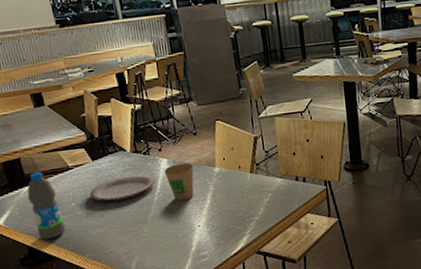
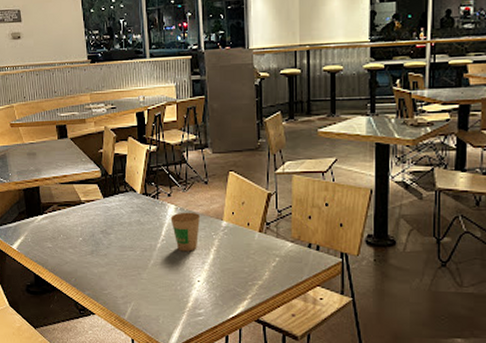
water bottle: present [27,172,66,240] -> none [40,202,70,270]
plate: present [89,173,156,201] -> none [96,217,161,242]

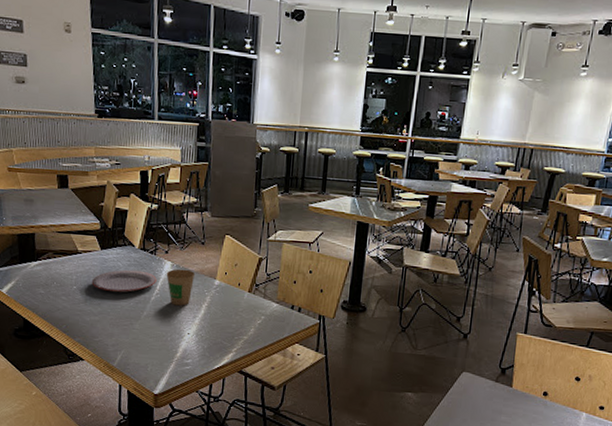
plate: none [96,217,161,242] -> present [91,270,157,293]

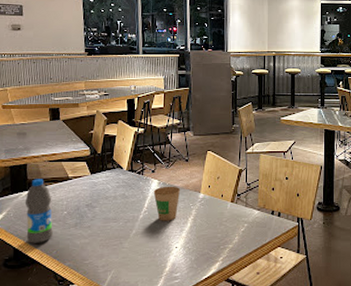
water bottle: none [33,249,62,316] -> present [24,179,53,243]
plate: present [91,270,157,293] -> none [82,191,145,214]

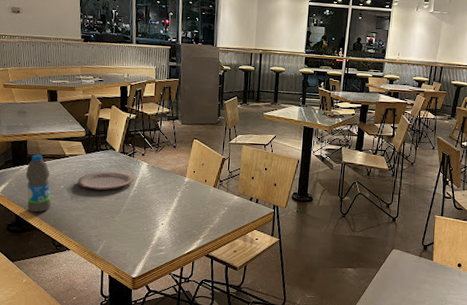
plate: none [82,191,145,214] -> present [77,170,135,191]
paper cup: present [153,186,180,221] -> none [143,168,167,201]

